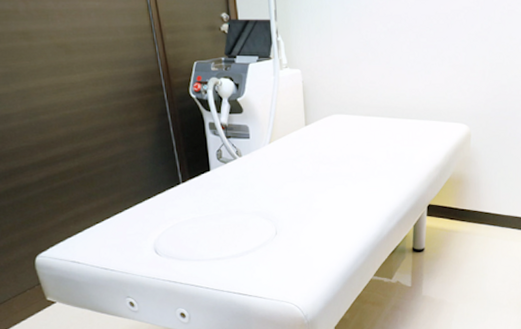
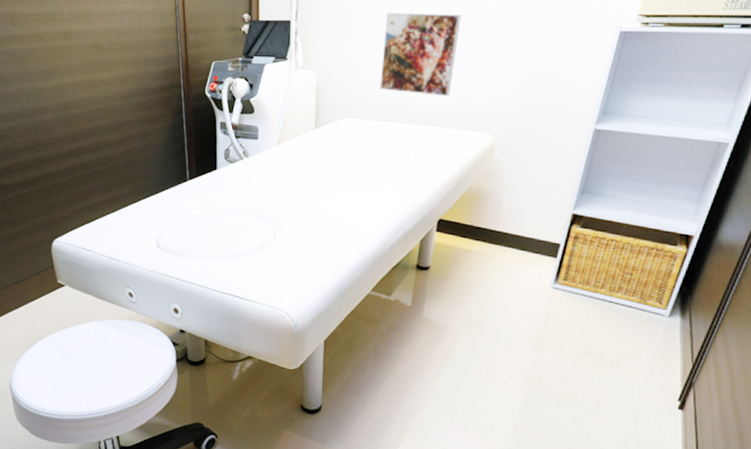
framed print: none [362,12,431,91] -> present [380,12,461,97]

